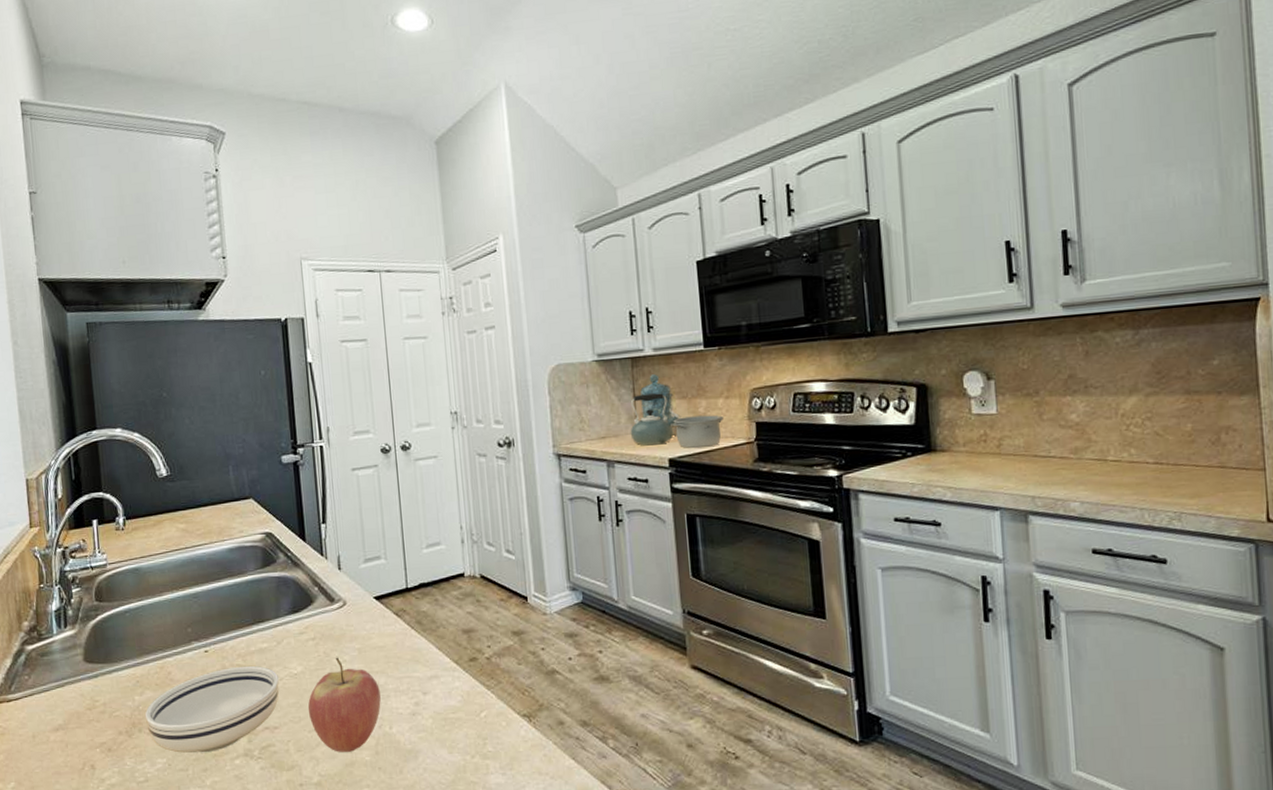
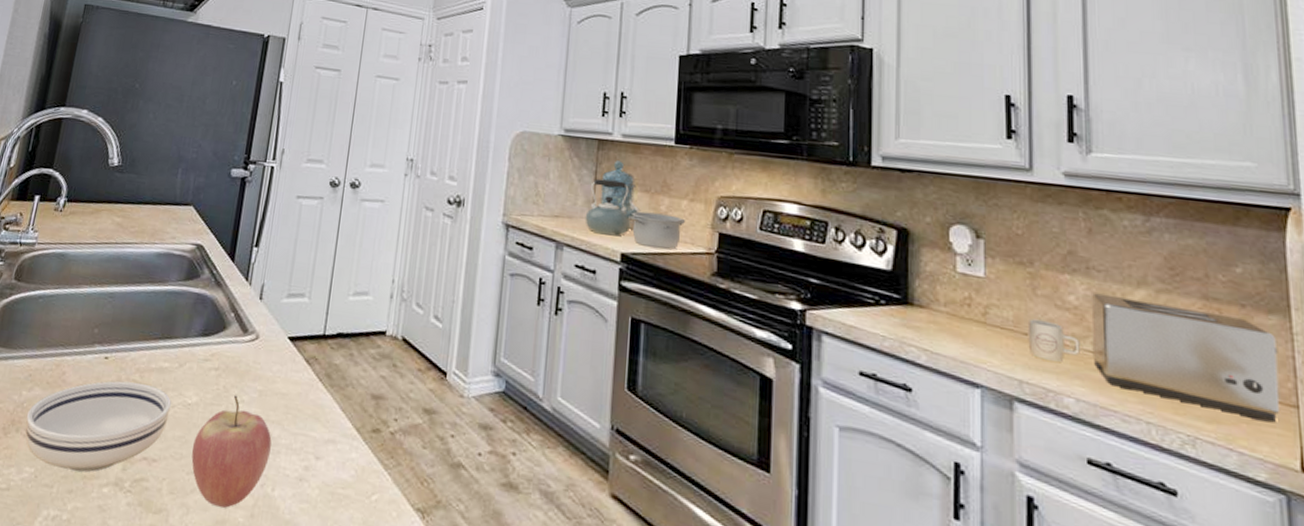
mug: none [1037,440,1083,476] -> present [1027,318,1080,363]
toaster: none [1090,404,1250,487] -> present [1090,293,1280,423]

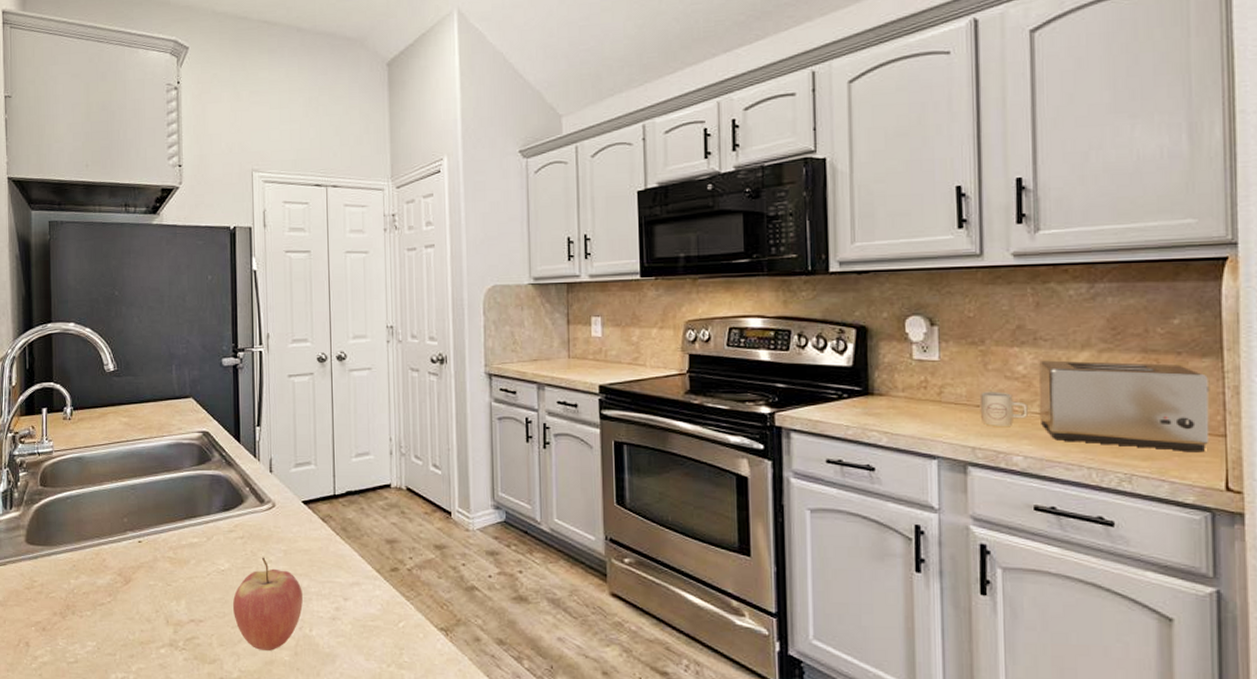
bowl: present [25,381,171,473] -> none [78,558,207,639]
kettle: present [585,178,641,236] -> none [562,319,614,371]
canister: present [600,161,635,229] -> none [574,301,607,362]
cooking pot: present [628,211,685,250] -> none [603,344,656,377]

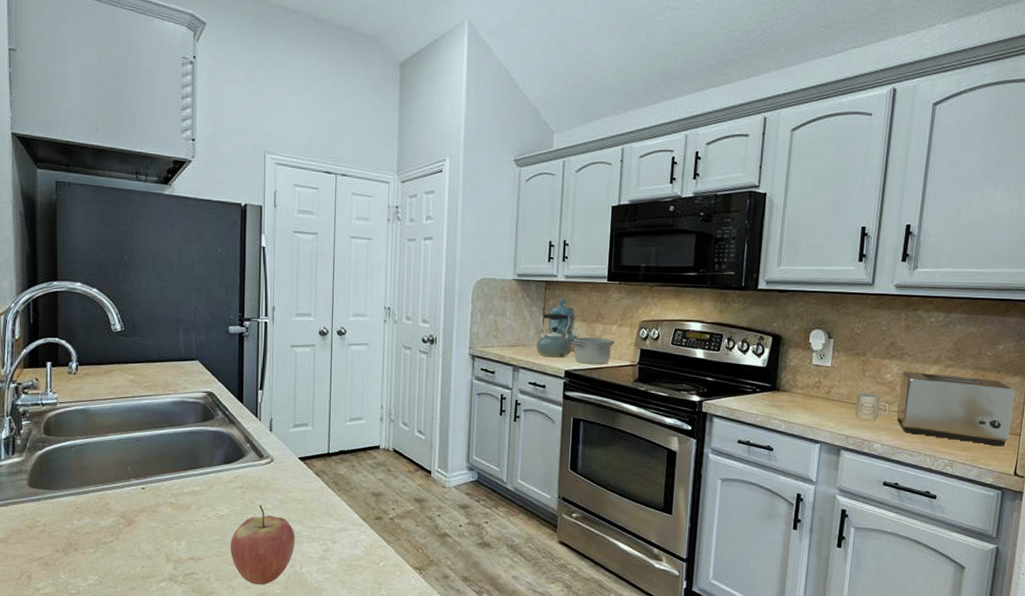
kettle: none [562,319,614,371] -> present [536,313,580,358]
canister: none [574,301,607,362] -> present [548,298,576,352]
cooking pot: none [603,344,656,377] -> present [570,337,615,365]

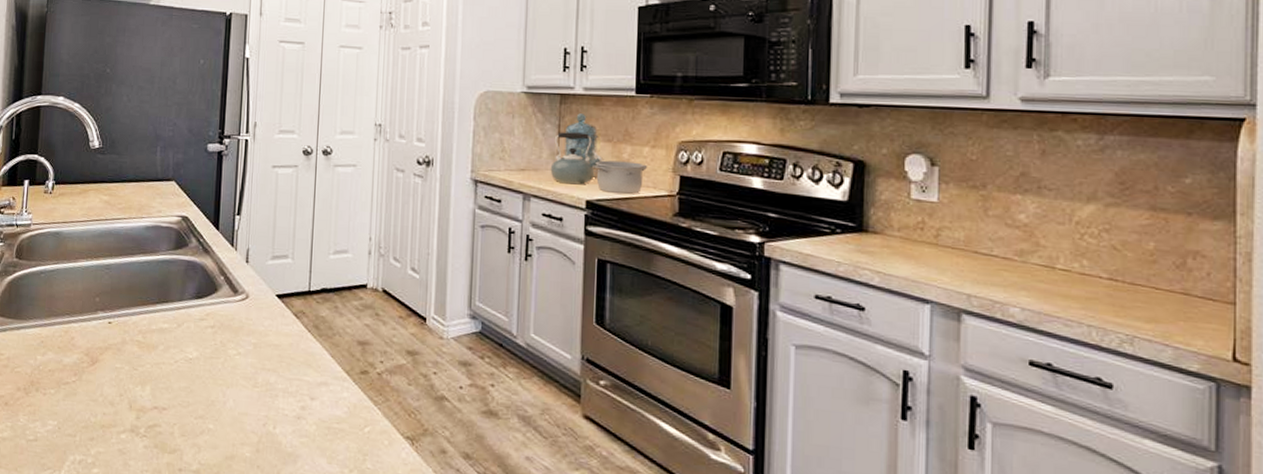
fruit: present [230,505,295,585] -> none [197,348,269,445]
mug: present [855,393,890,422] -> none [977,238,1028,277]
toaster: present [896,371,1016,447] -> none [1039,210,1219,319]

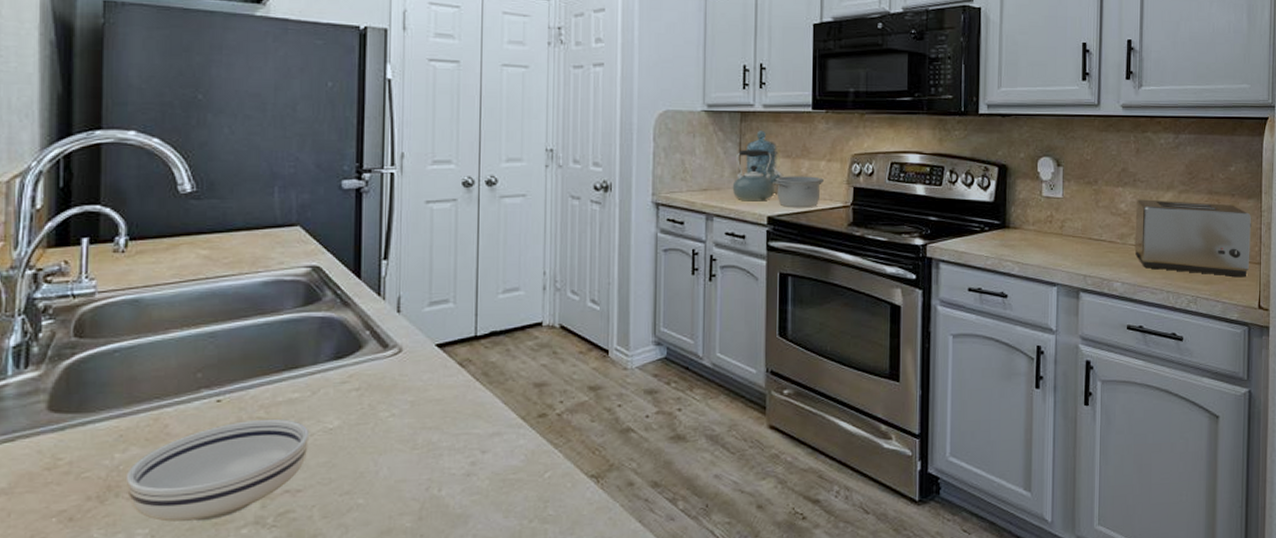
bowl: none [43,342,174,422] -> present [125,418,309,522]
toaster: none [1039,210,1219,319] -> present [1134,199,1251,278]

